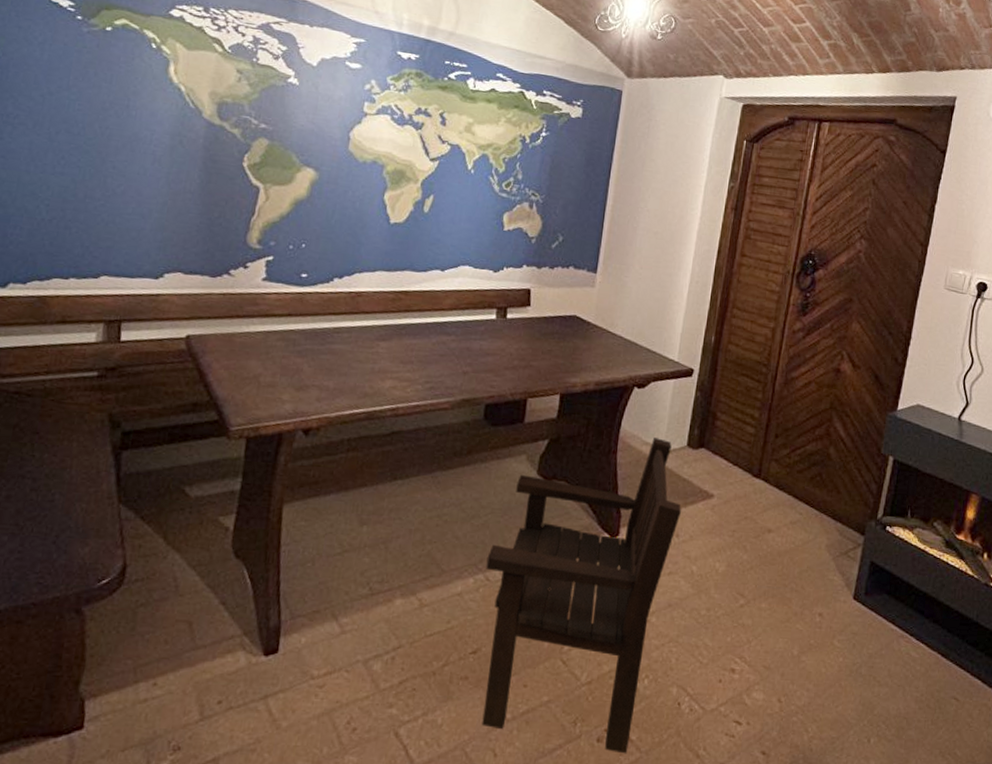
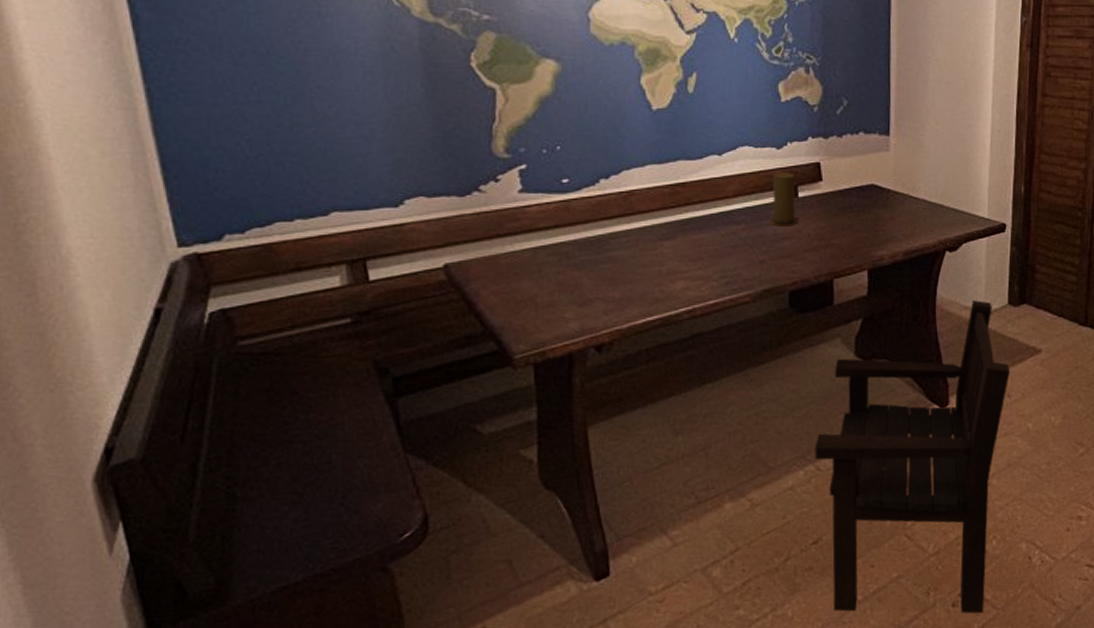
candle: none [477,294,507,344] -> present [769,173,799,227]

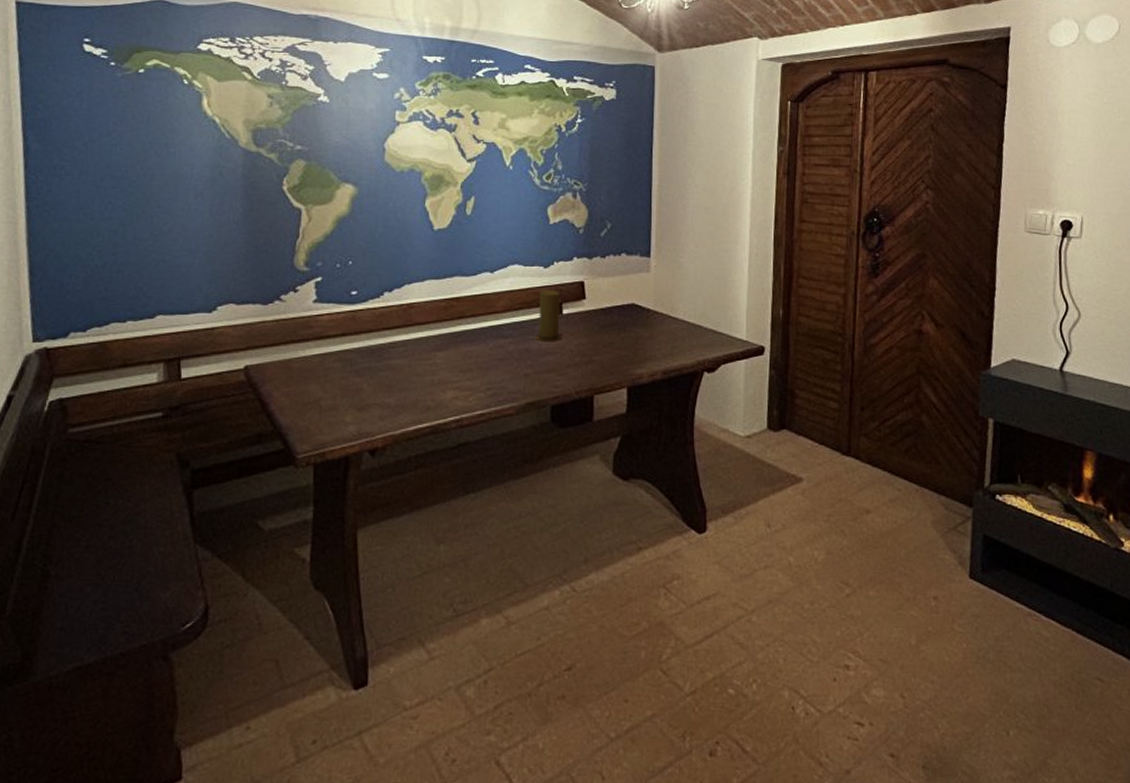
wooden chair: present [814,300,1011,614] -> none [571,423,771,767]

